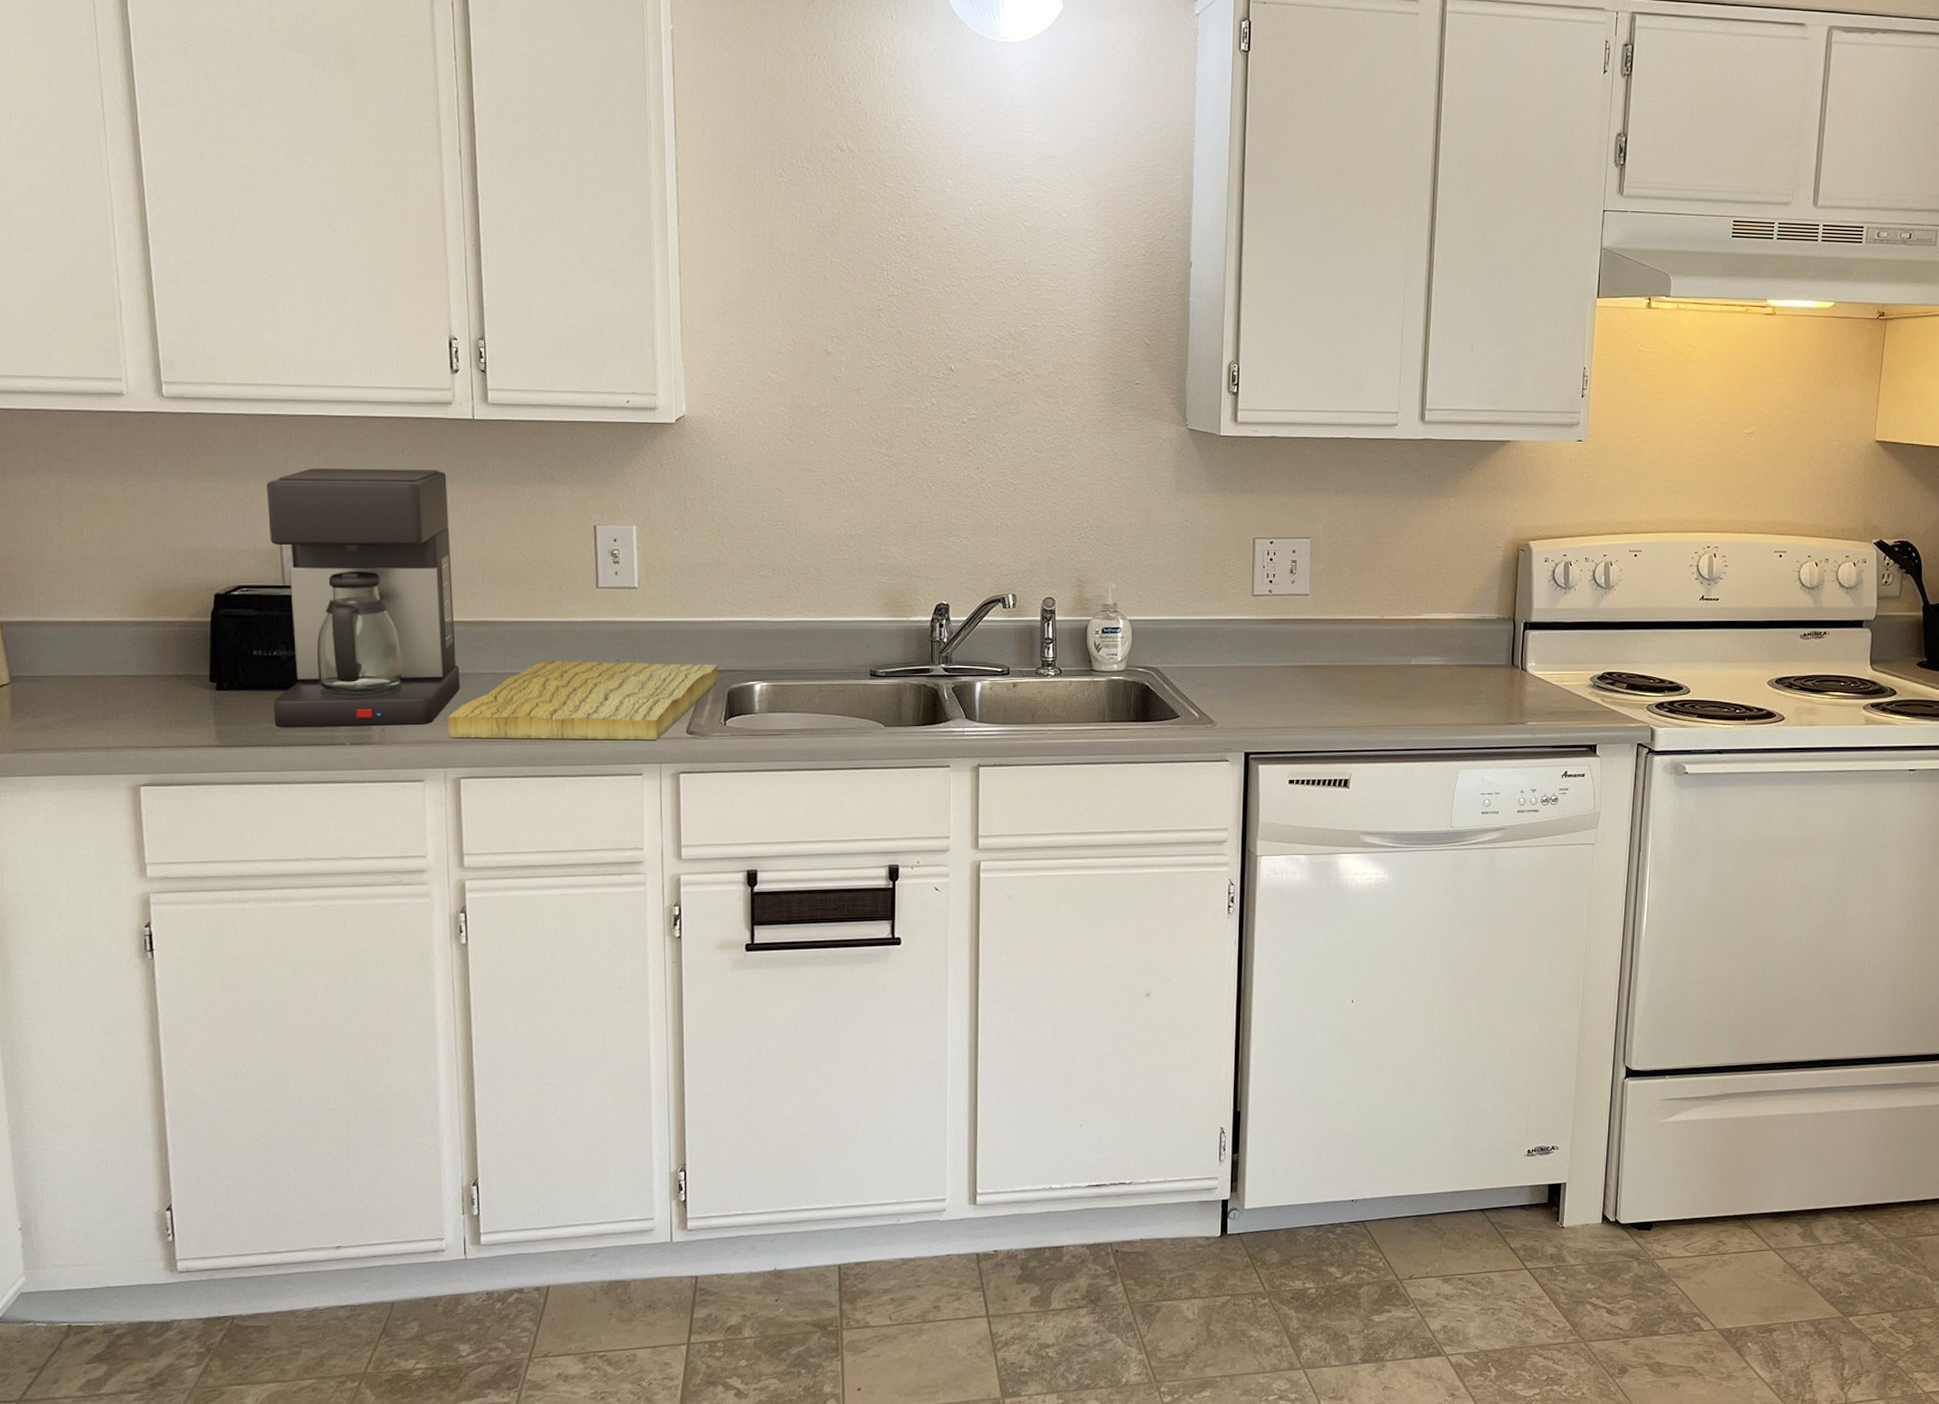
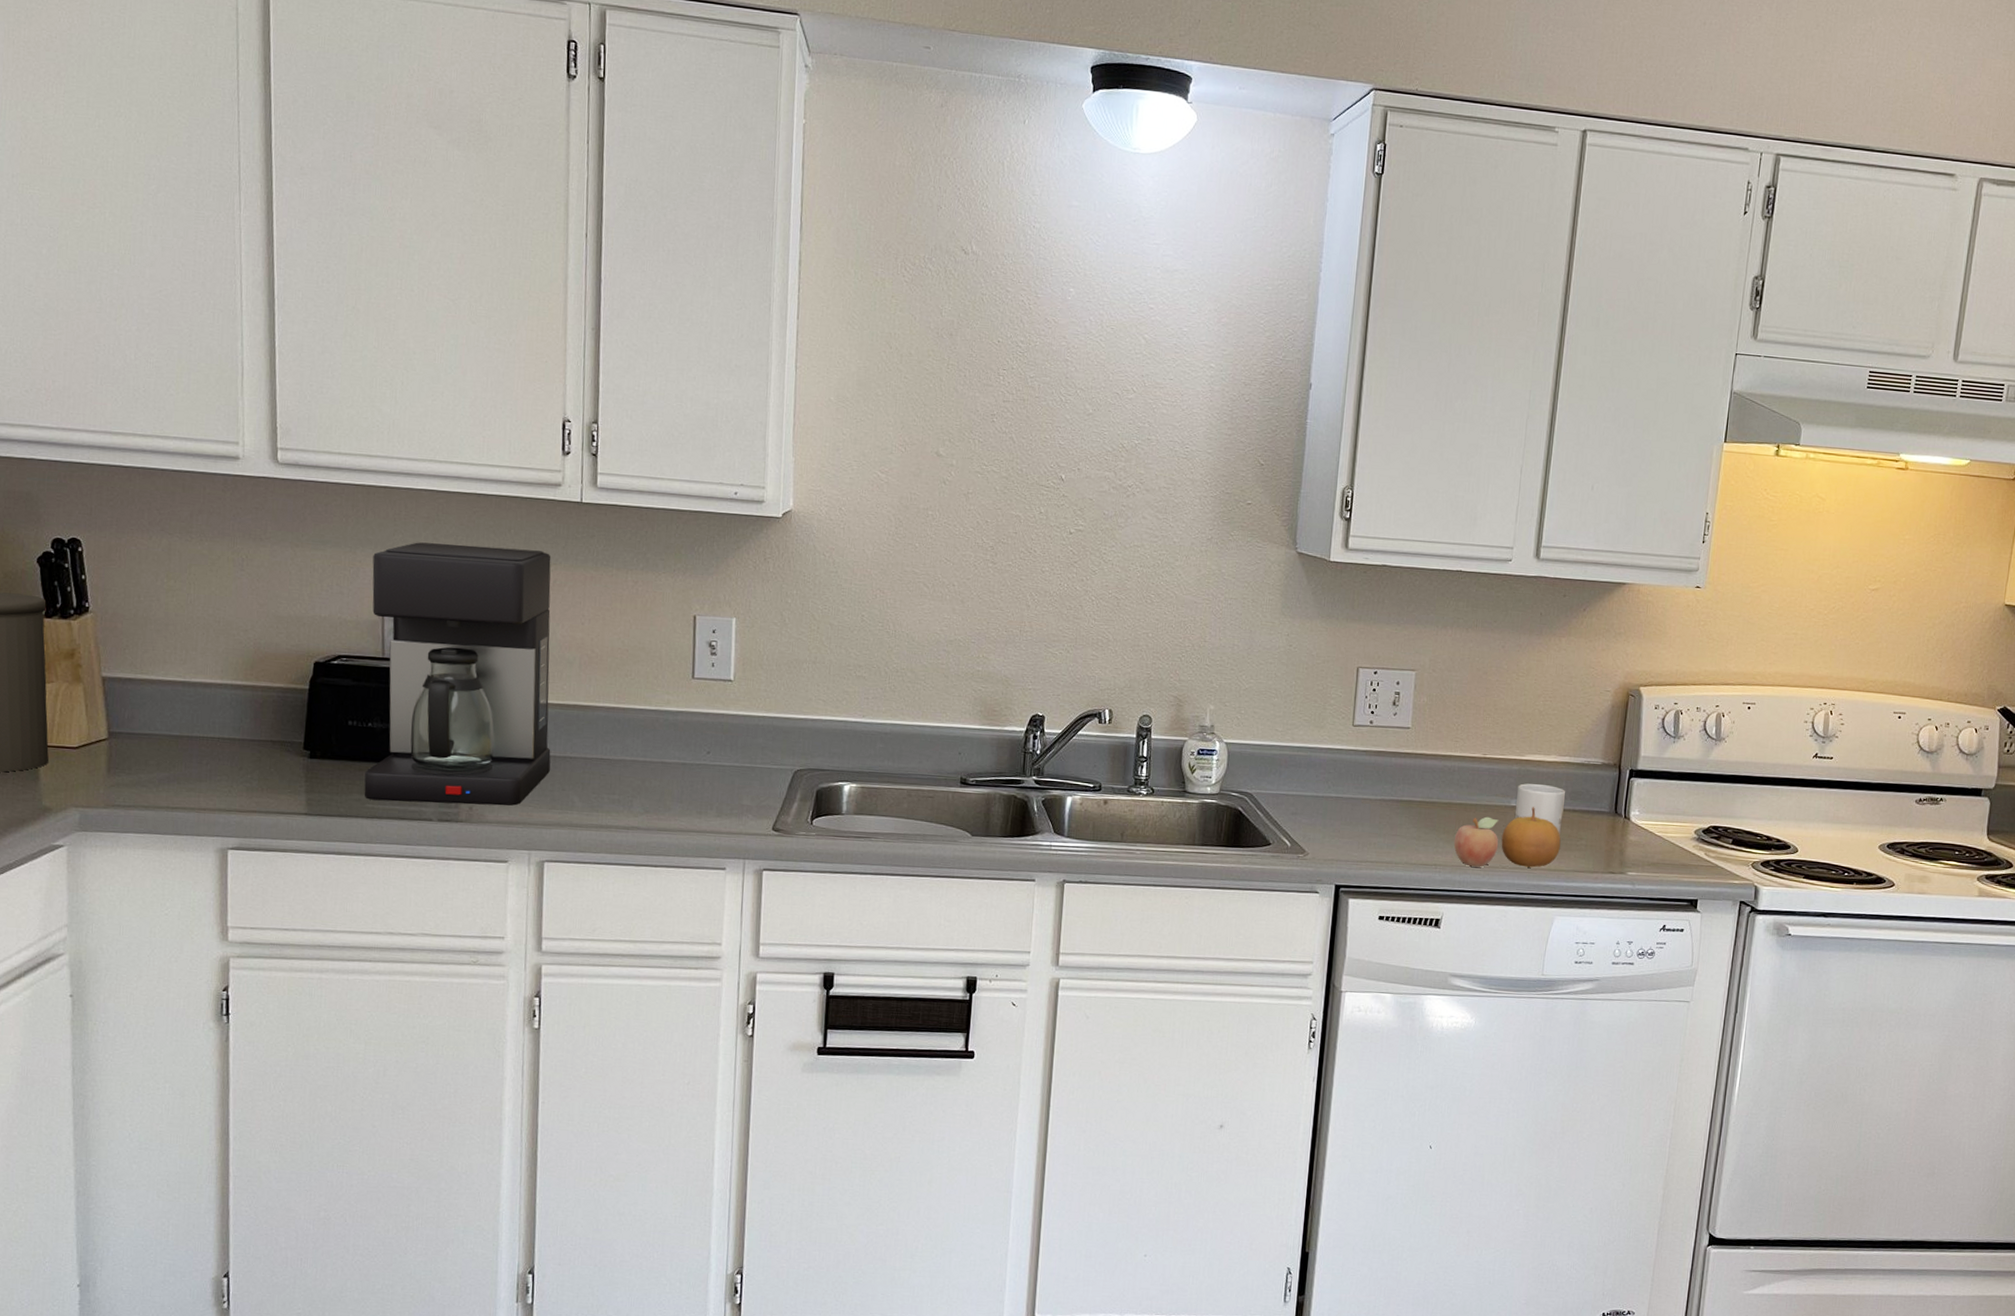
cutting board: present [448,660,718,740] -> none [535,747,808,835]
fruit: none [1357,676,1401,726] -> present [1453,816,1500,867]
fruit: none [1404,664,1461,724] -> present [1501,807,1561,868]
mug: none [1415,642,1464,691] -> present [1514,783,1566,836]

